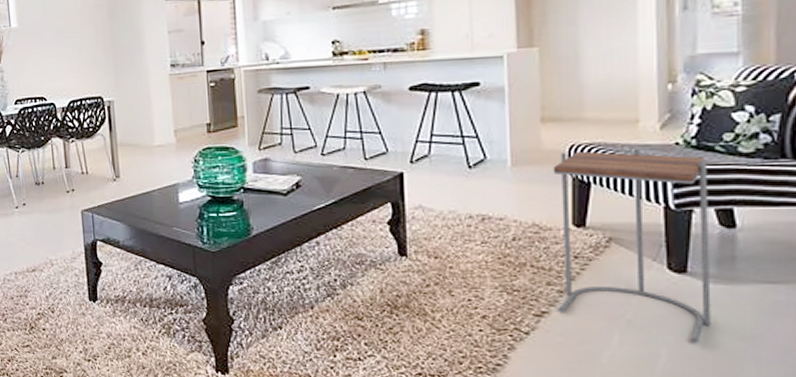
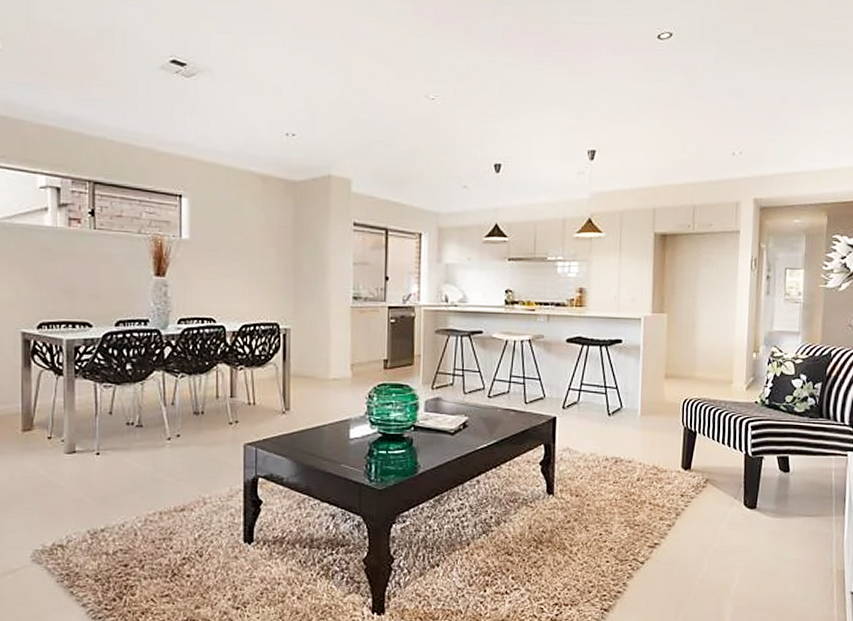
side table: present [553,149,711,343] -> none [666,405,774,566]

